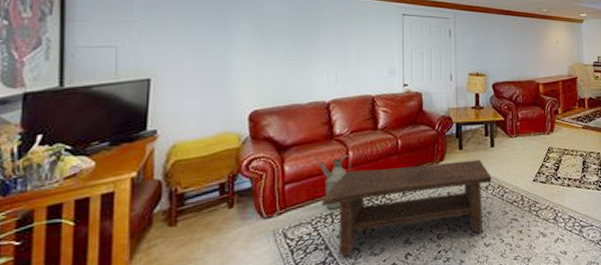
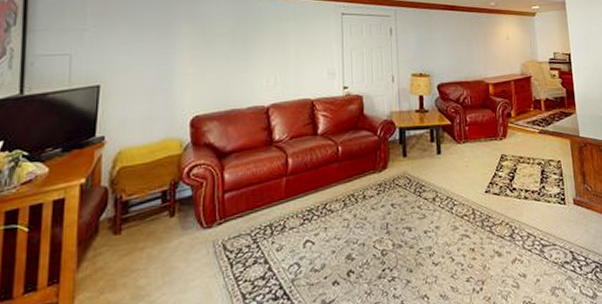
watering can: present [319,155,353,210] -> none [258,162,292,221]
coffee table: present [321,159,492,257] -> none [260,168,439,272]

